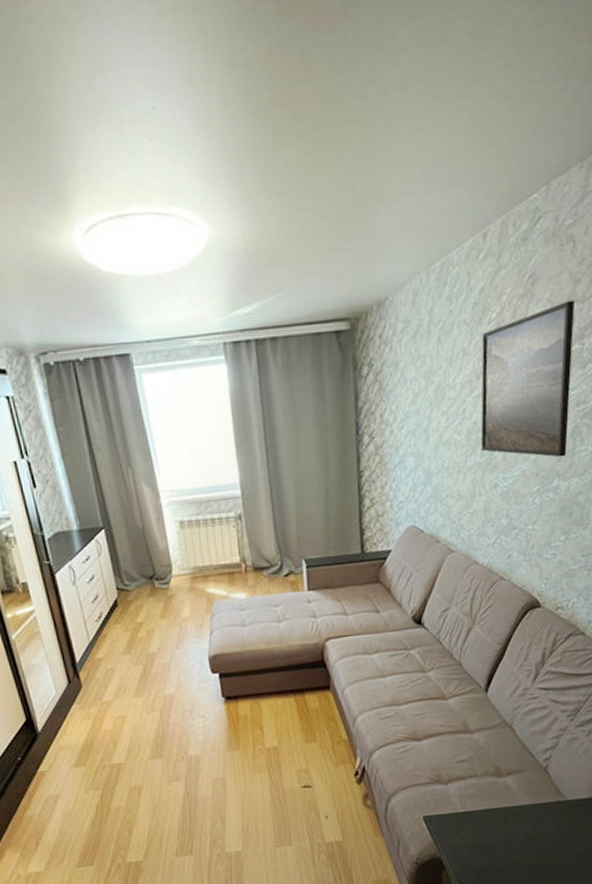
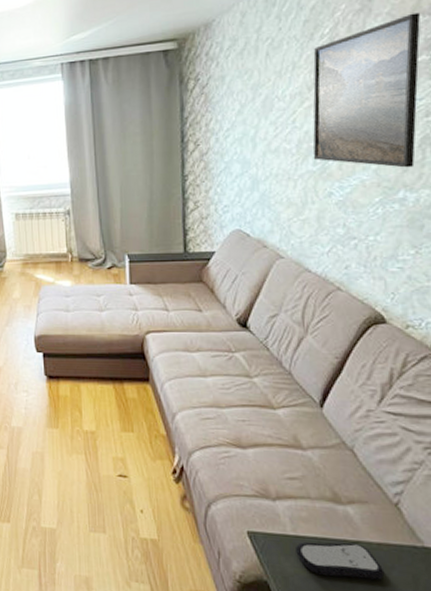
remote control: none [464,808,535,843] -> present [296,542,385,580]

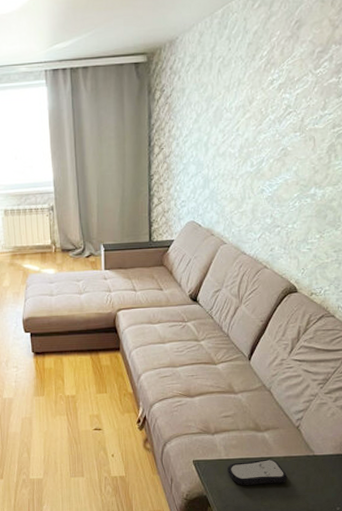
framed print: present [312,12,420,168] -> none [251,42,333,170]

